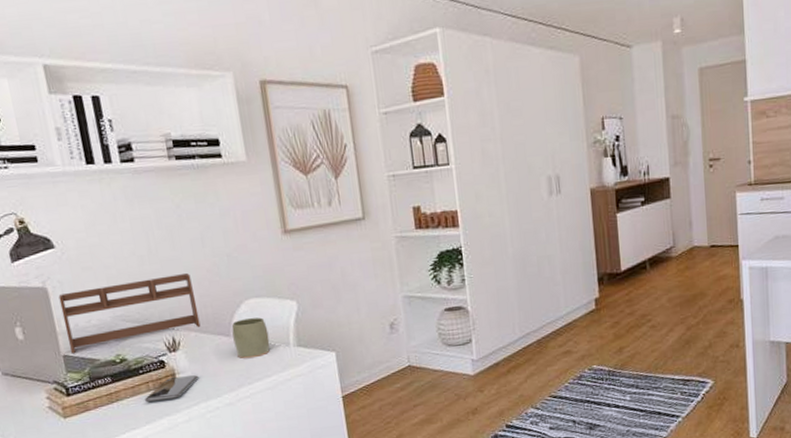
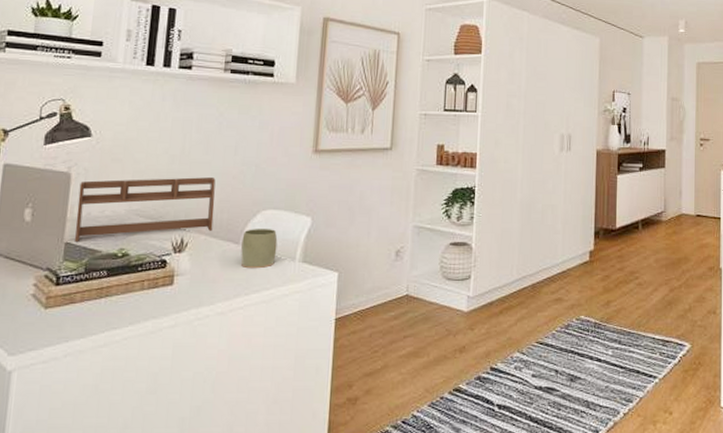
smartphone: present [145,375,199,403] -> none [135,279,197,302]

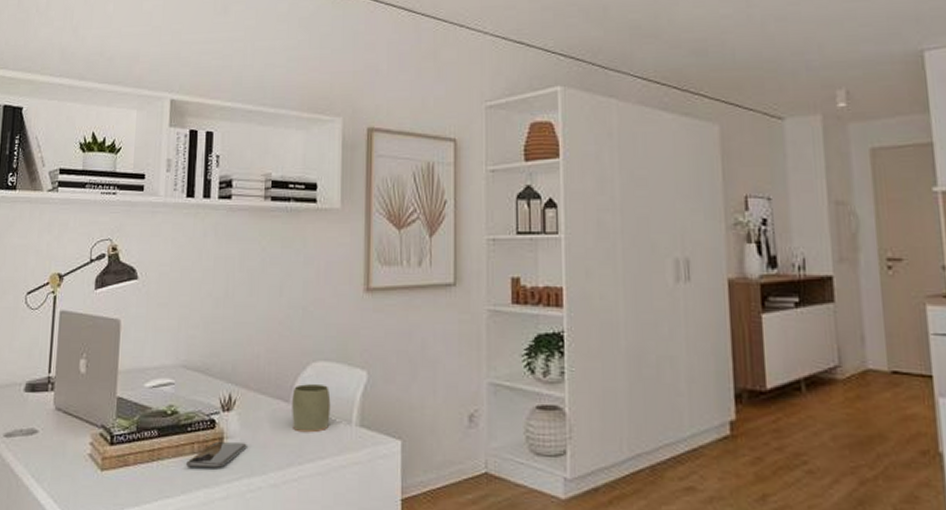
desk organizer: present [75,176,216,243] -> none [126,322,262,398]
smartphone: none [135,279,197,302] -> present [186,442,247,469]

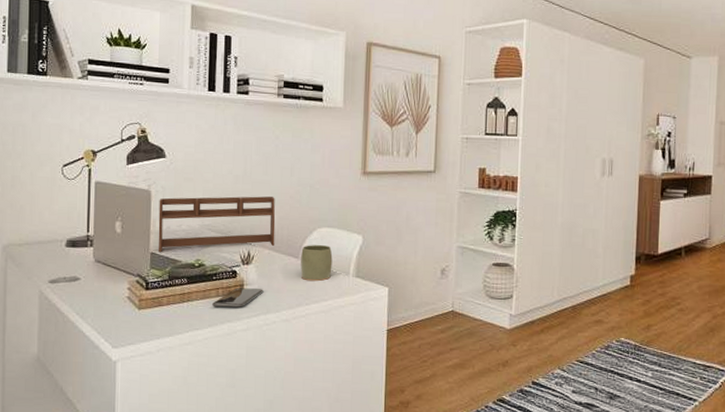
desk organizer: none [126,322,262,398] -> present [158,196,276,253]

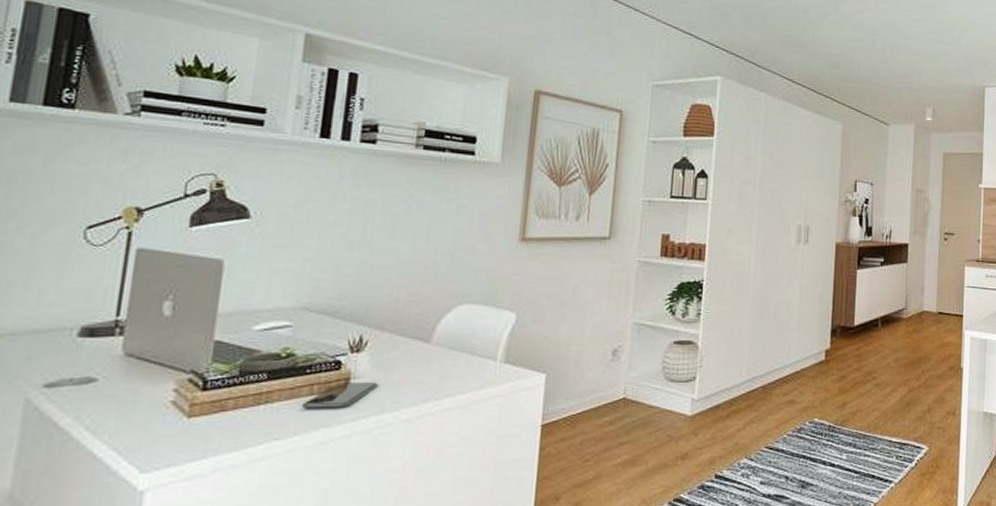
desk organizer: present [158,196,276,253] -> none [227,266,403,341]
mug: present [300,245,333,282] -> none [431,325,476,370]

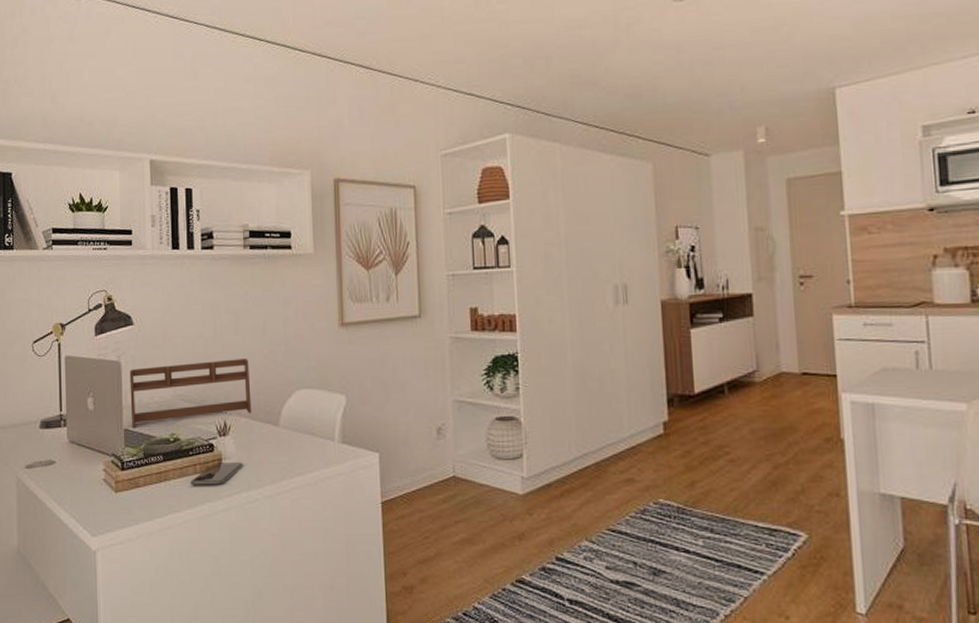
desk organizer: none [227,266,403,341] -> present [129,357,252,429]

